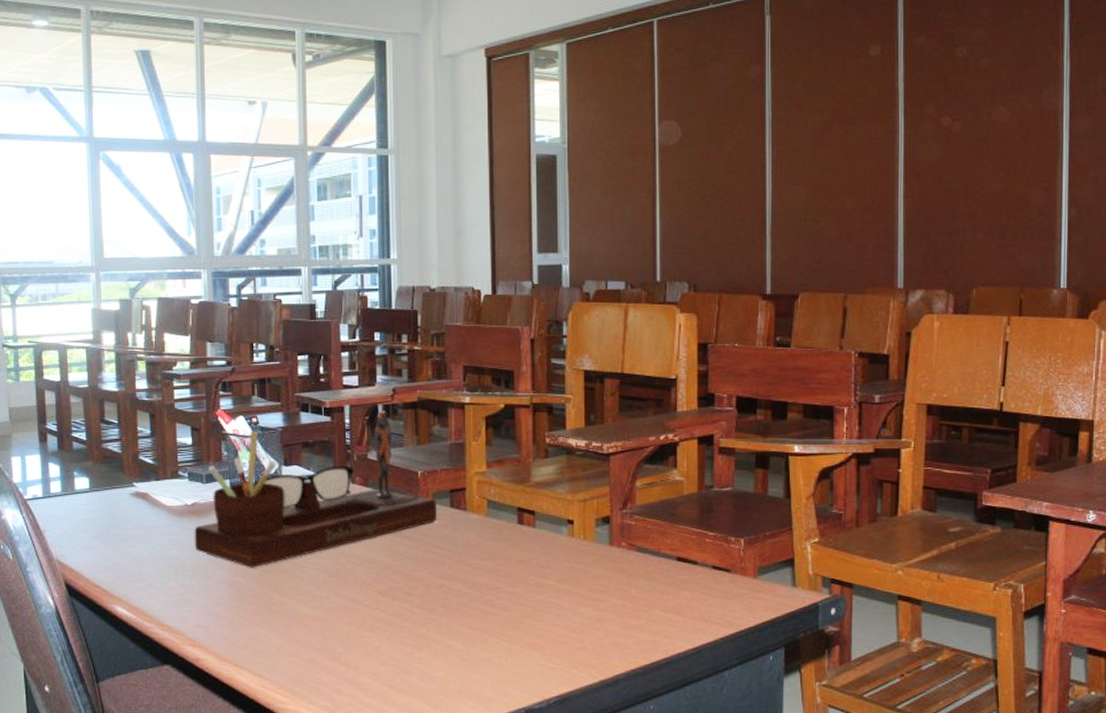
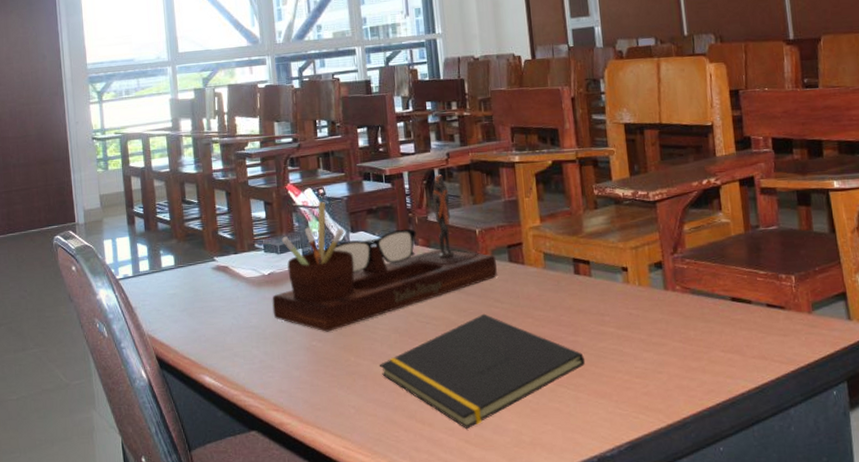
notepad: none [305,558,521,675] -> present [379,313,586,430]

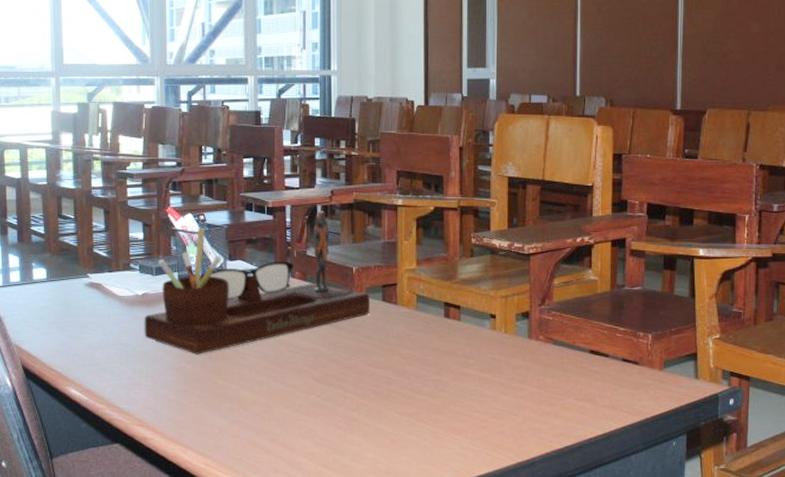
notepad: present [379,313,586,430] -> none [246,348,446,455]

